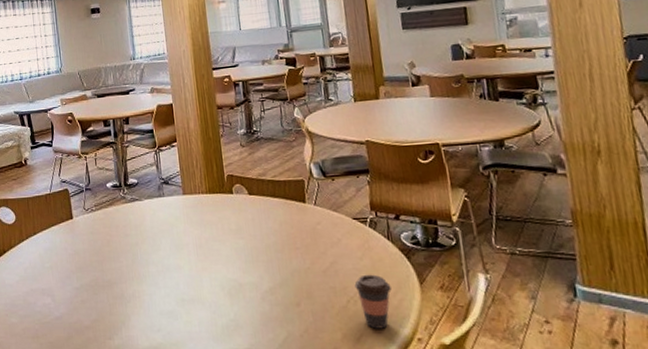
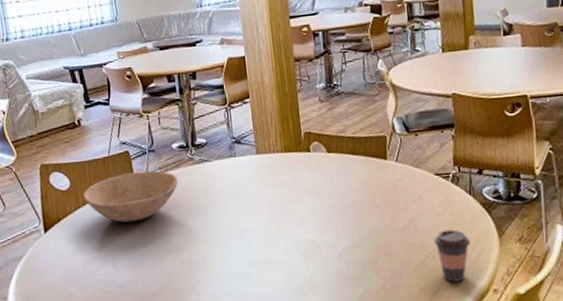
bowl: none [27,208,112,256] -> present [83,171,179,223]

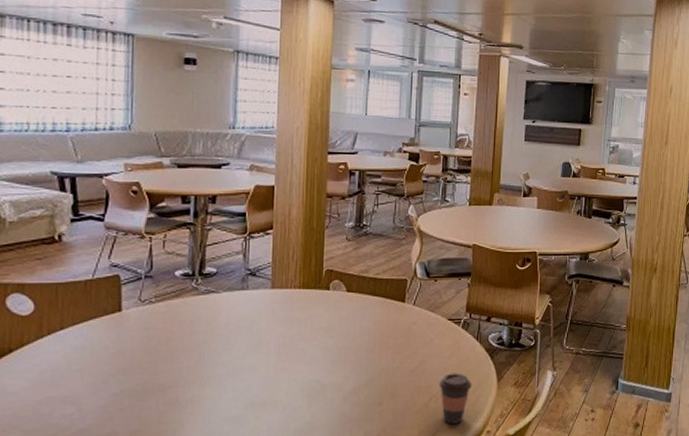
bowl: present [83,171,179,223] -> none [50,299,177,356]

